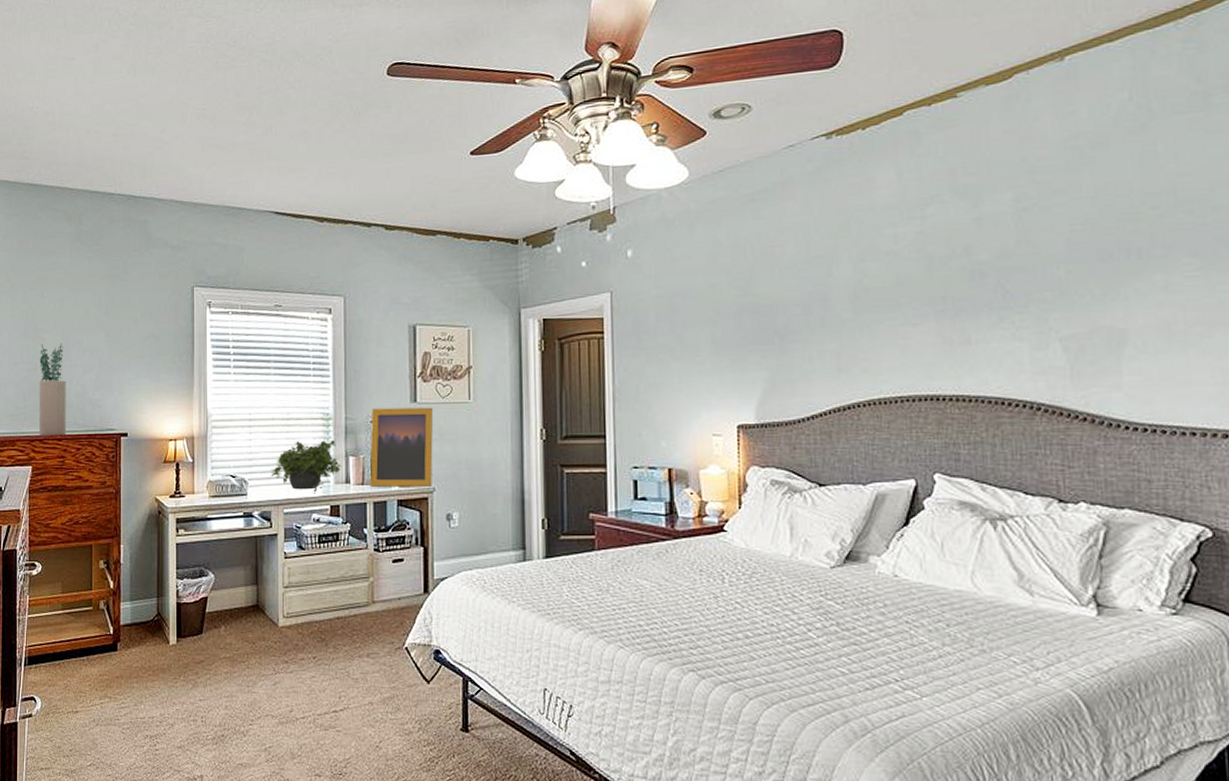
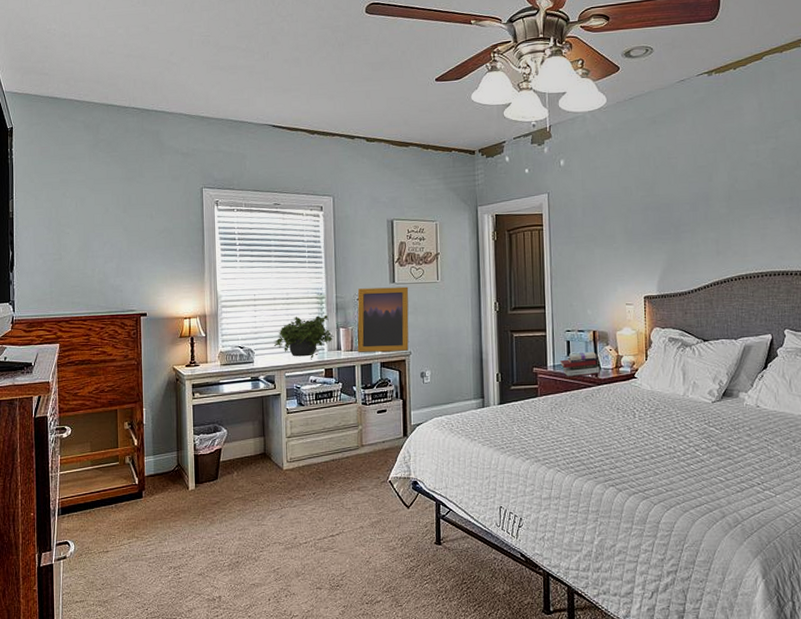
vase: present [38,343,67,437] -> none [63,237,91,318]
books: none [624,494,677,527] -> present [560,351,600,377]

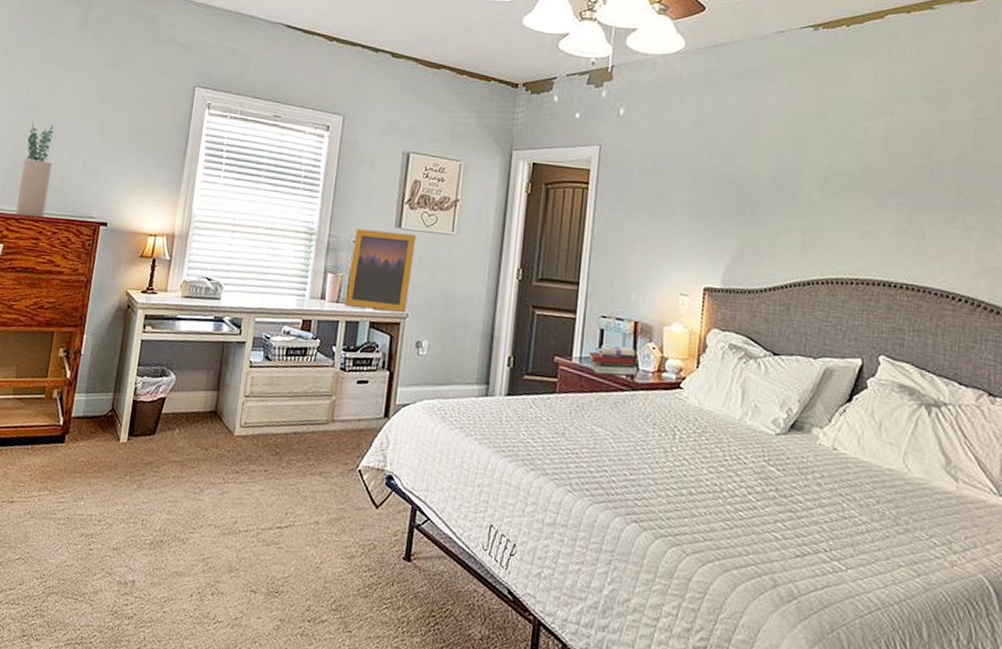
vase: none [63,237,91,318] -> present [16,123,54,219]
potted plant: present [273,314,333,359] -> none [247,251,318,305]

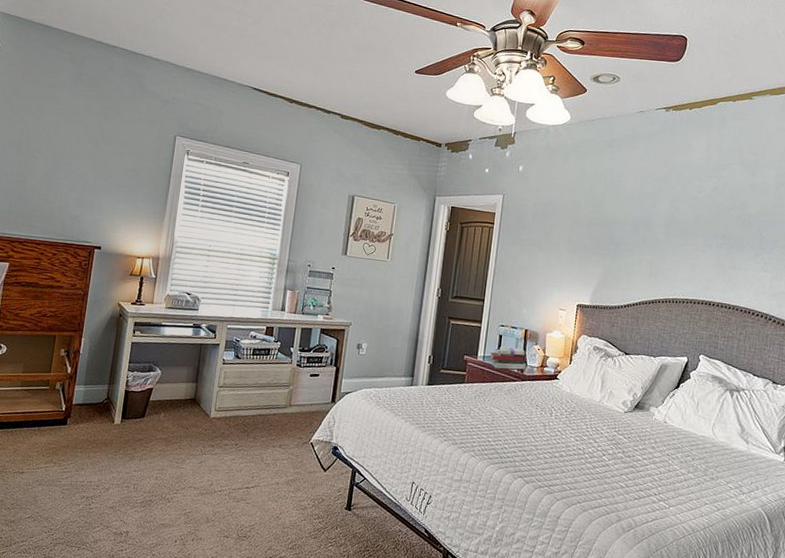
vase: present [16,123,54,219] -> none [20,161,53,243]
picture frame: present [344,229,417,312] -> none [300,255,359,321]

